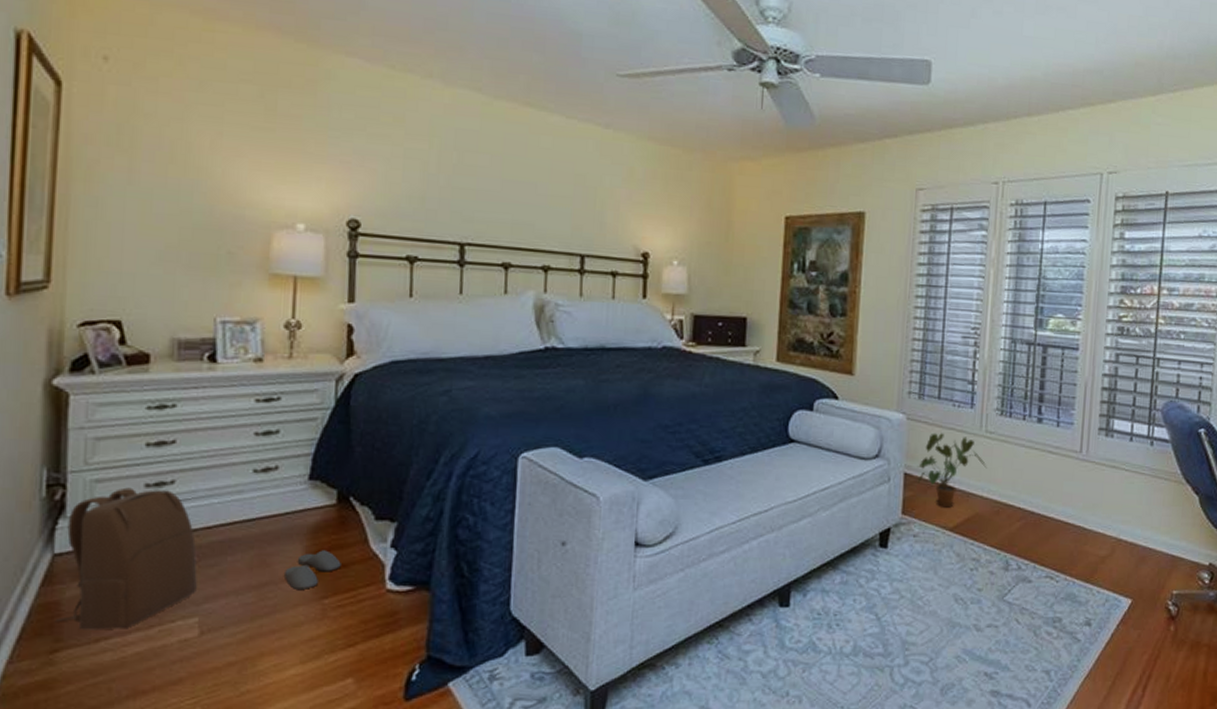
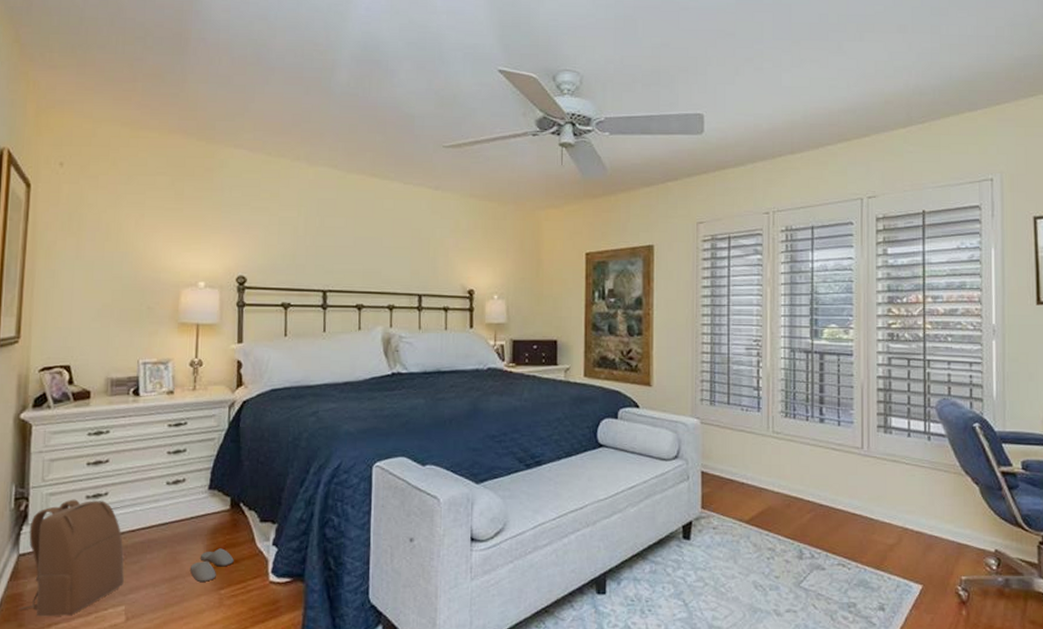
house plant: present [917,433,987,508] -> none [712,435,776,502]

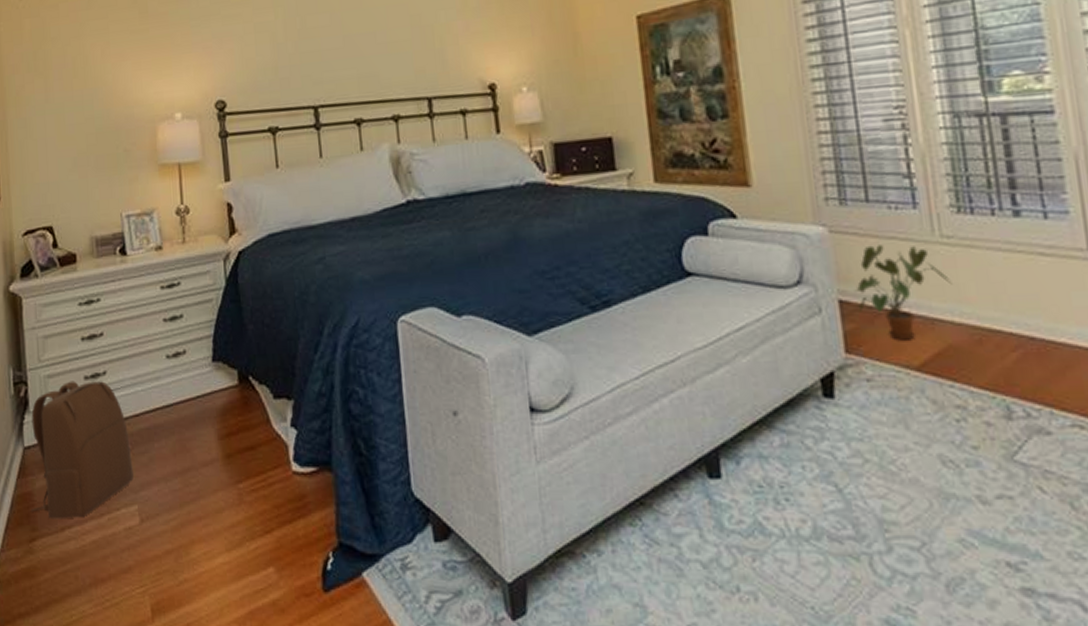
slippers: present [190,548,234,582] -> none [203,432,250,474]
house plant: none [712,435,776,502] -> present [854,244,952,340]

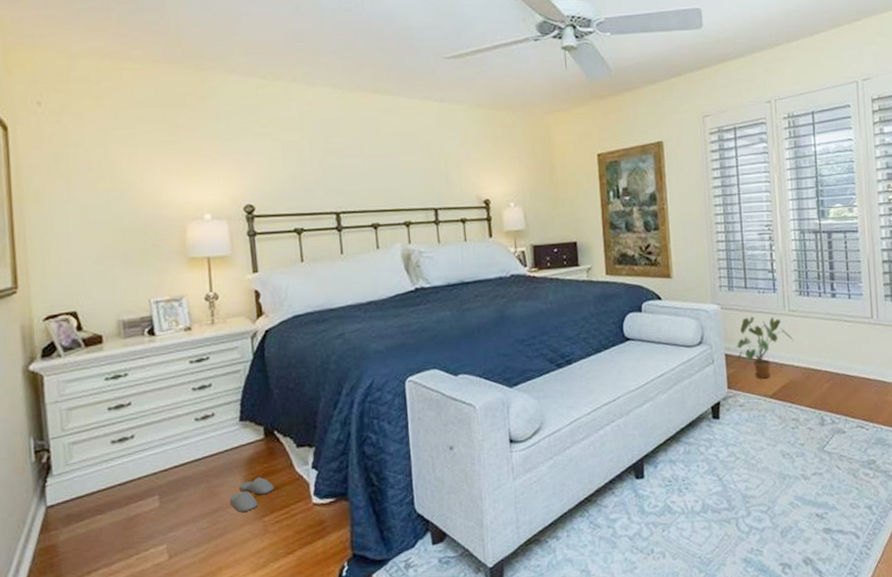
backpack: present [30,381,133,519] -> none [54,444,162,566]
slippers: none [203,432,250,474] -> present [230,477,274,512]

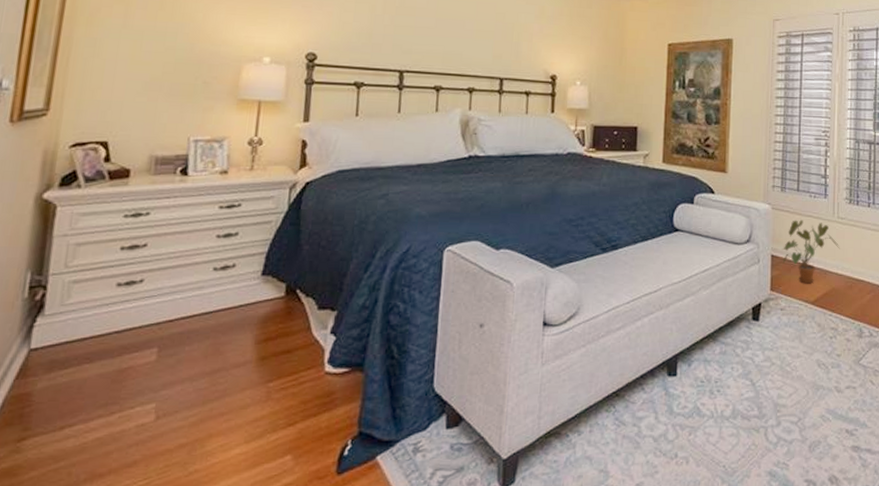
slippers: present [230,477,274,512] -> none [235,338,286,374]

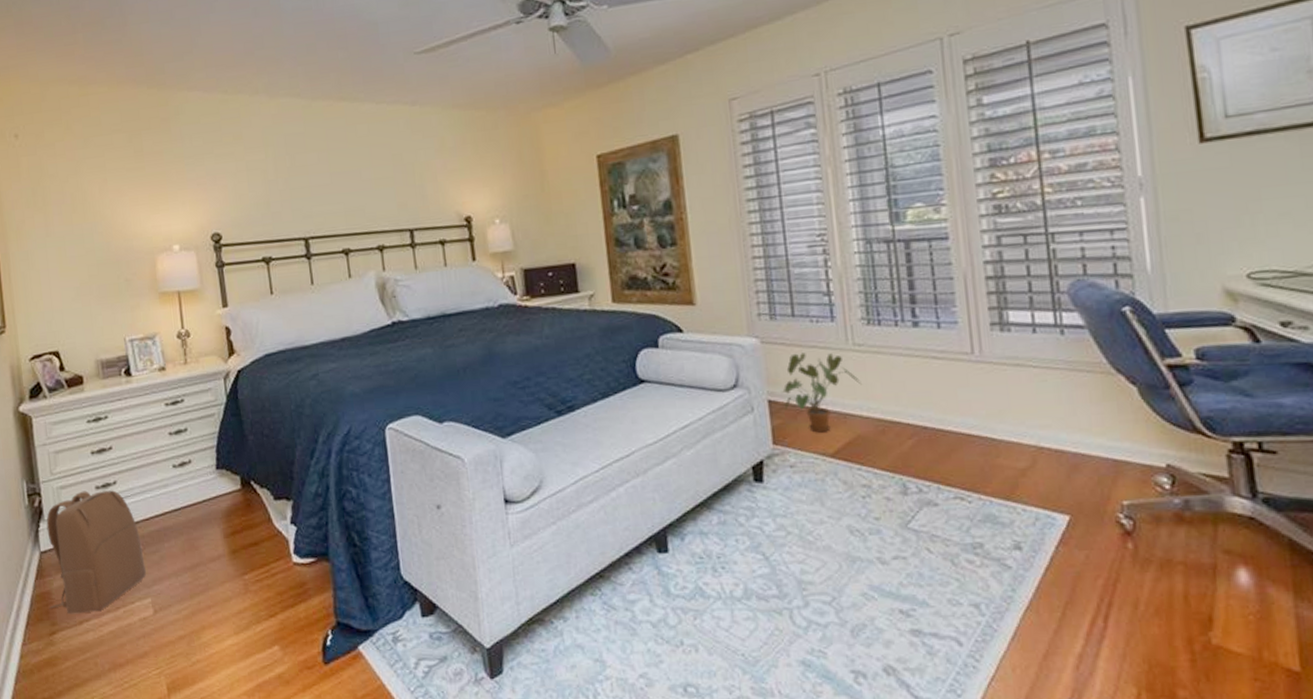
backpack: none [25,287,159,419] -> present [46,490,146,614]

